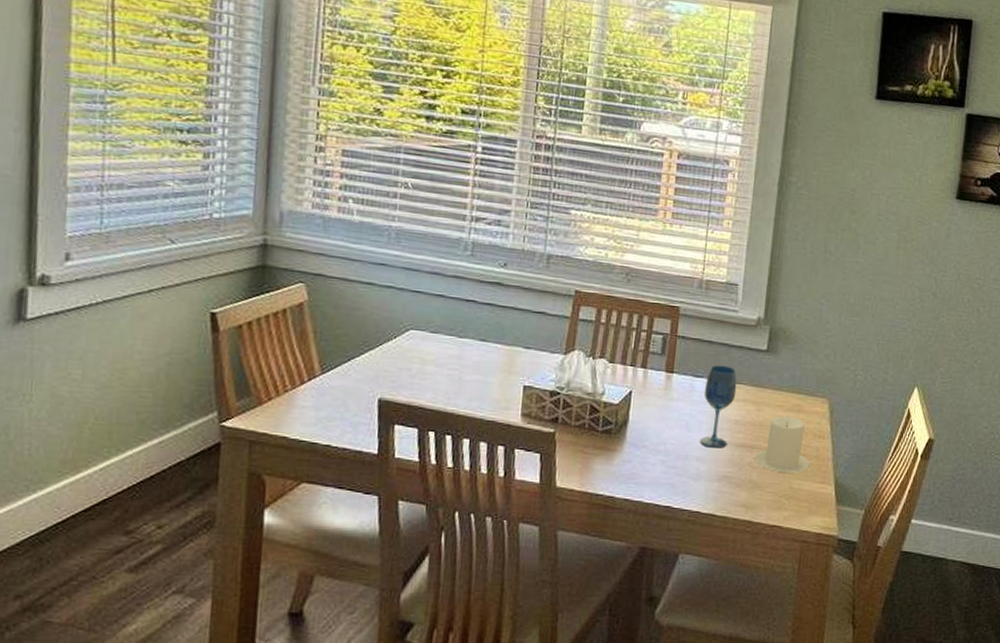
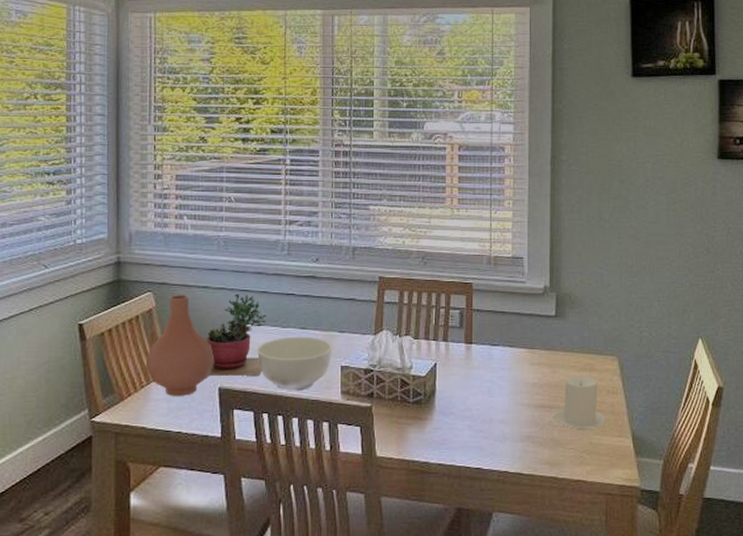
vase: none [292,289,376,405] -> present [146,295,215,396]
succulent plant: none [366,294,442,389] -> present [206,294,267,376]
bowl: none [427,348,516,409] -> present [257,336,333,391]
wineglass: present [700,365,737,448] -> none [501,333,531,411]

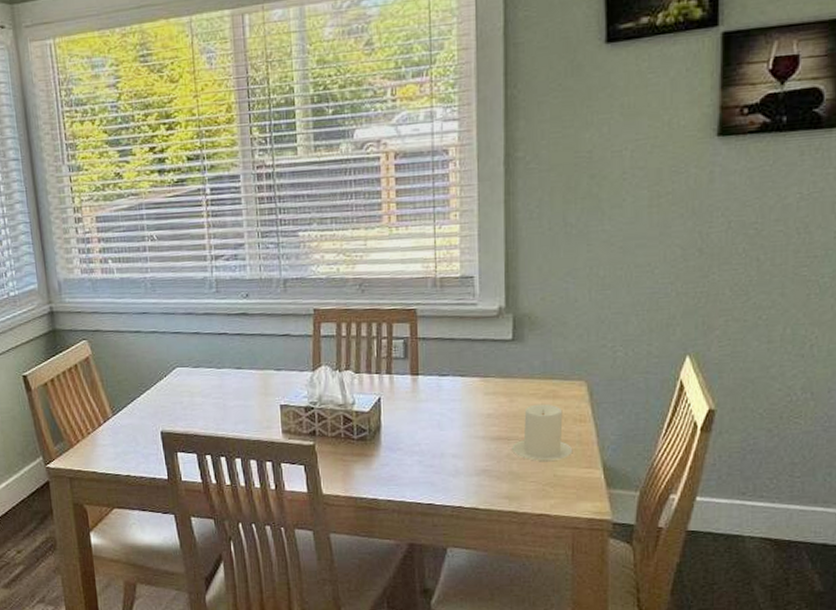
vase: present [146,295,215,396] -> none [89,341,155,441]
succulent plant: present [206,294,267,376] -> none [143,336,201,420]
bowl: present [257,336,333,391] -> none [194,376,271,432]

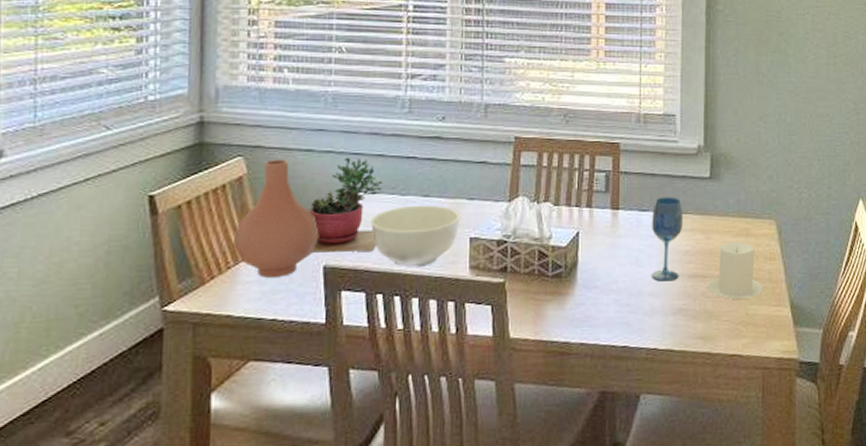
vase: none [89,341,155,441] -> present [234,159,319,278]
succulent plant: none [143,336,201,420] -> present [309,157,383,253]
bowl: none [194,376,271,432] -> present [371,205,461,267]
wineglass: none [451,361,485,444] -> present [651,197,683,282]

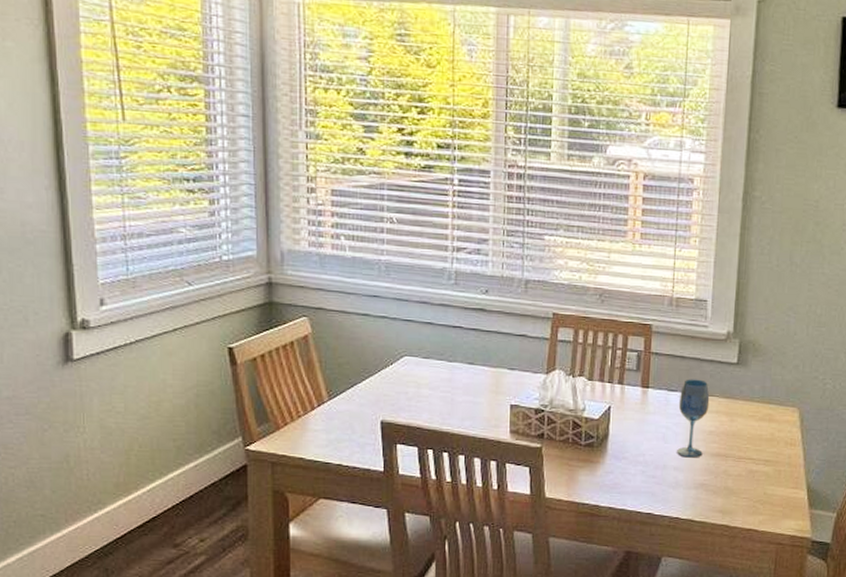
vase: present [234,159,319,278] -> none [303,321,376,428]
succulent plant: present [309,157,383,253] -> none [367,323,432,410]
bowl: present [371,205,461,267] -> none [422,371,502,428]
candle: present [707,241,764,300] -> none [729,425,783,480]

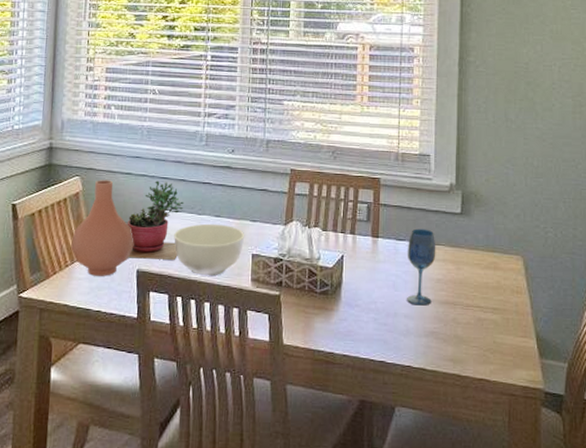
vase: none [303,321,376,428] -> present [71,180,134,276]
succulent plant: none [367,323,432,410] -> present [127,181,184,260]
bowl: none [422,371,502,428] -> present [174,223,245,276]

